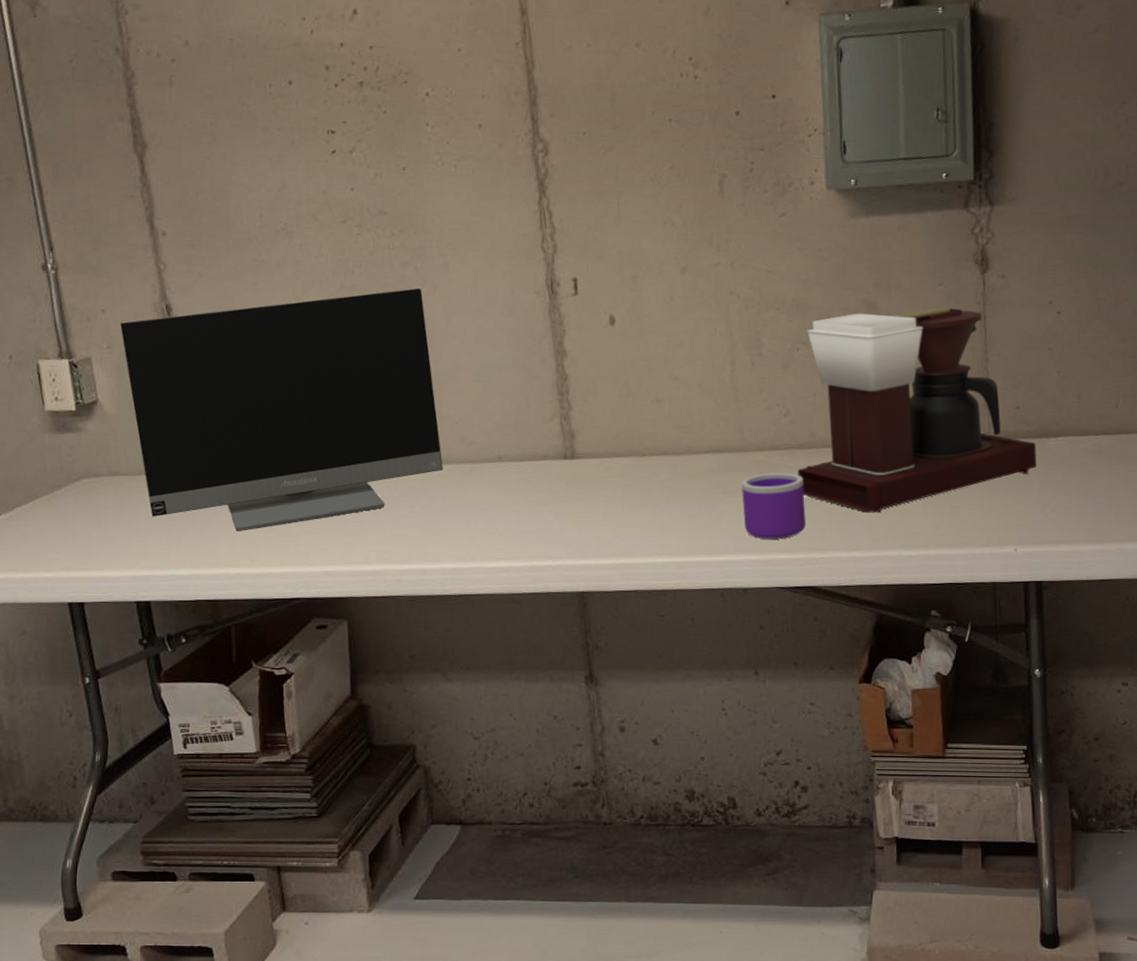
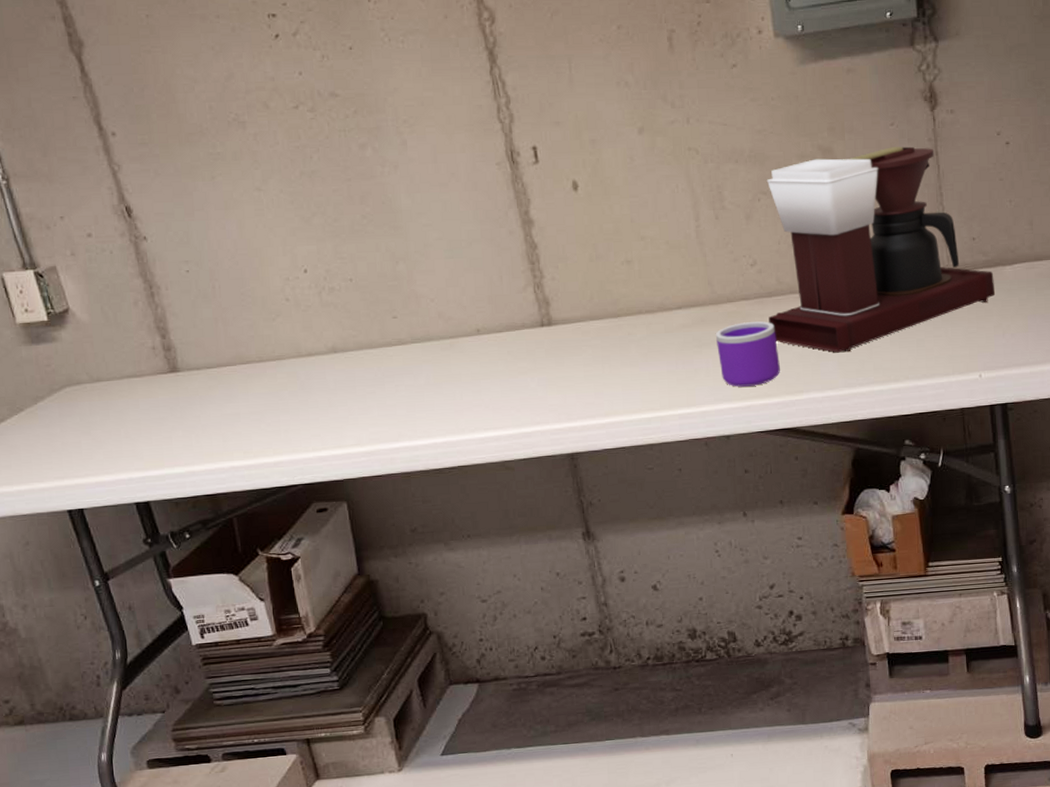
monitor: present [120,288,443,531] -> none [81,169,423,425]

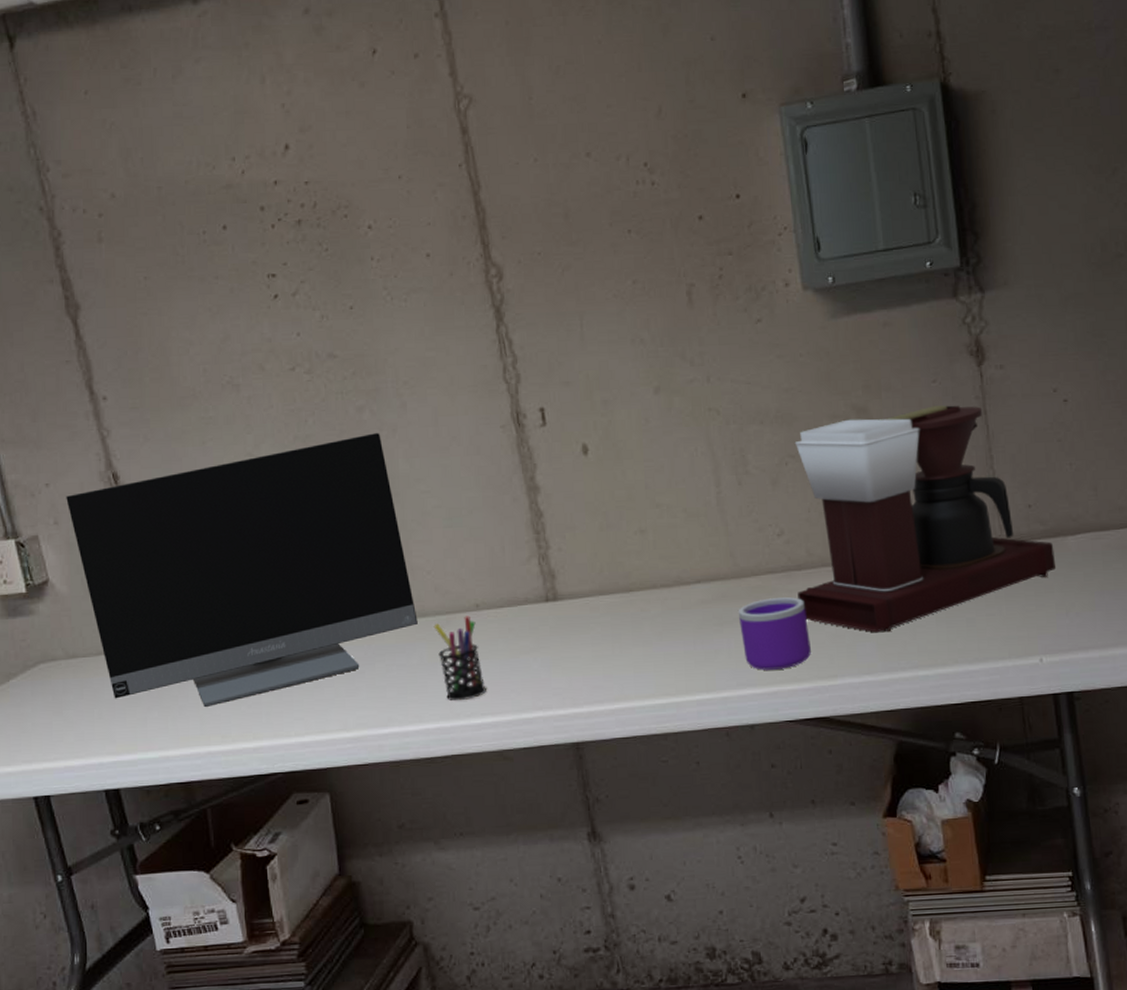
monitor: none [81,169,423,425] -> present [66,433,418,707]
pen holder: none [438,340,488,418] -> present [433,616,486,701]

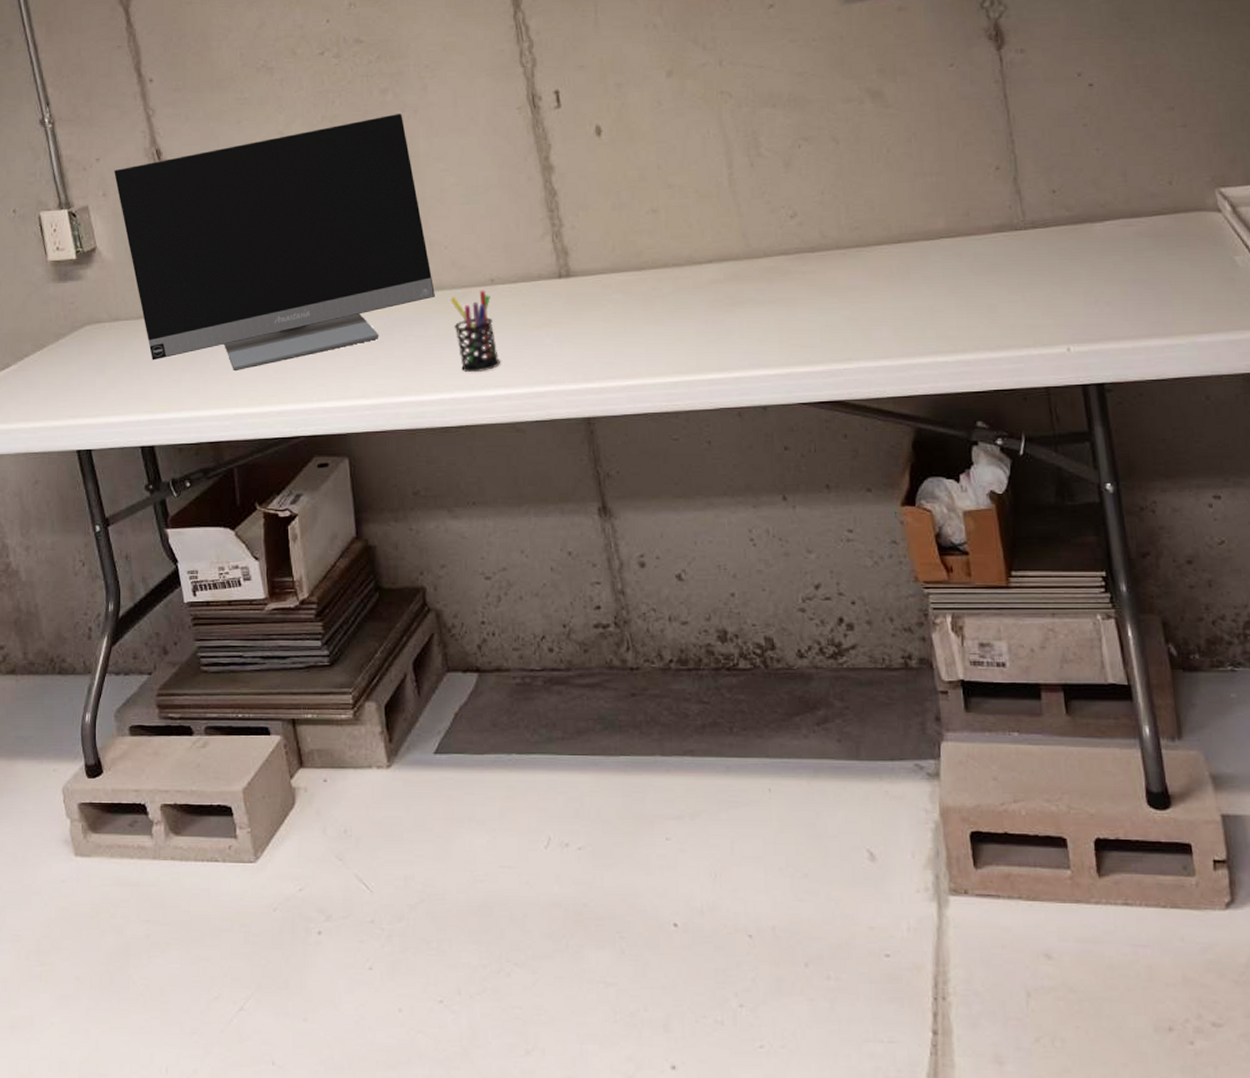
mug: present [738,597,811,670] -> none [750,279,825,351]
coffee maker: present [794,405,1055,633] -> none [807,89,1083,317]

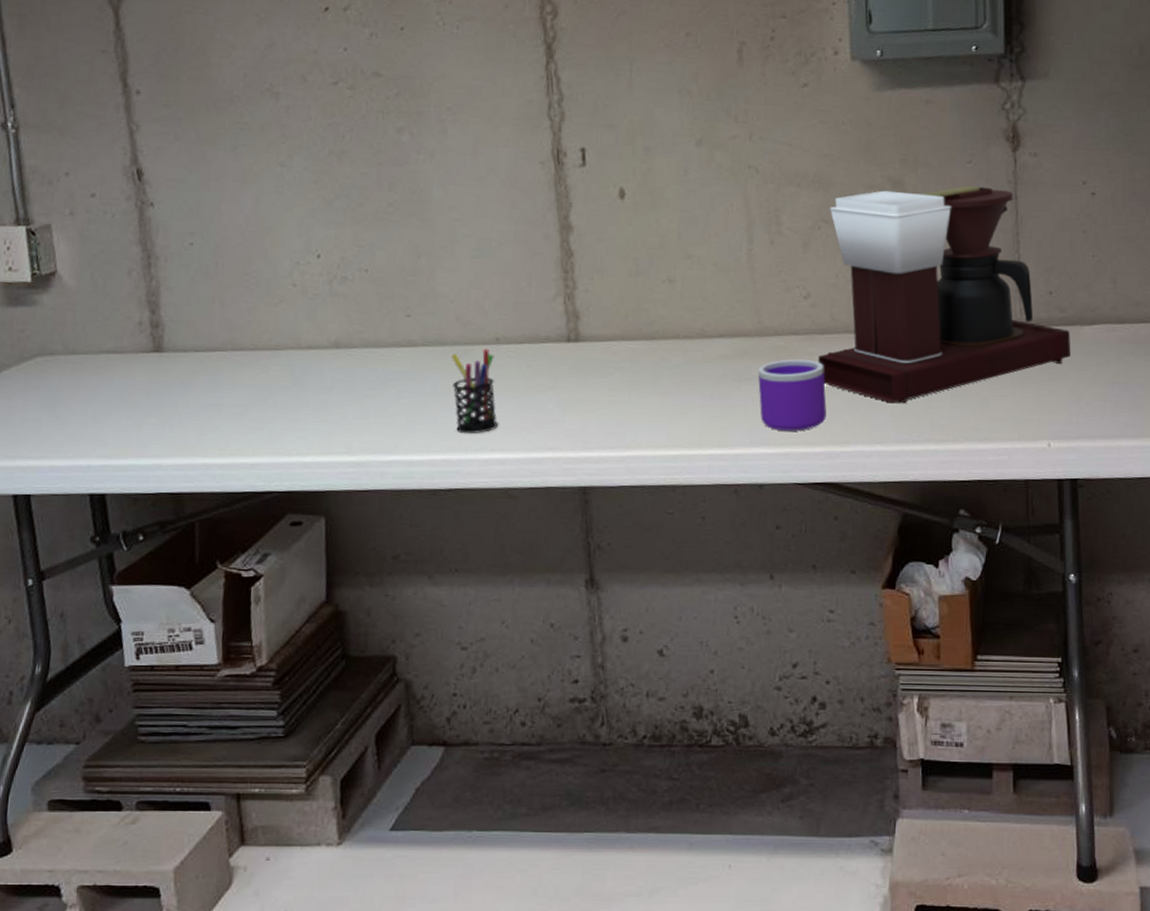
monitor: present [114,114,435,370] -> none [85,156,436,417]
mug: none [750,279,825,351] -> present [757,359,827,431]
coffee maker: none [807,89,1083,317] -> present [818,185,1071,404]

